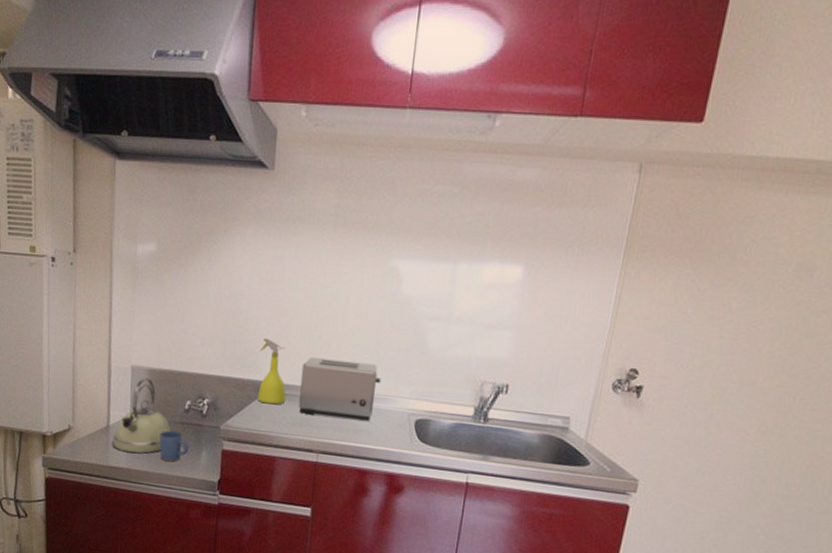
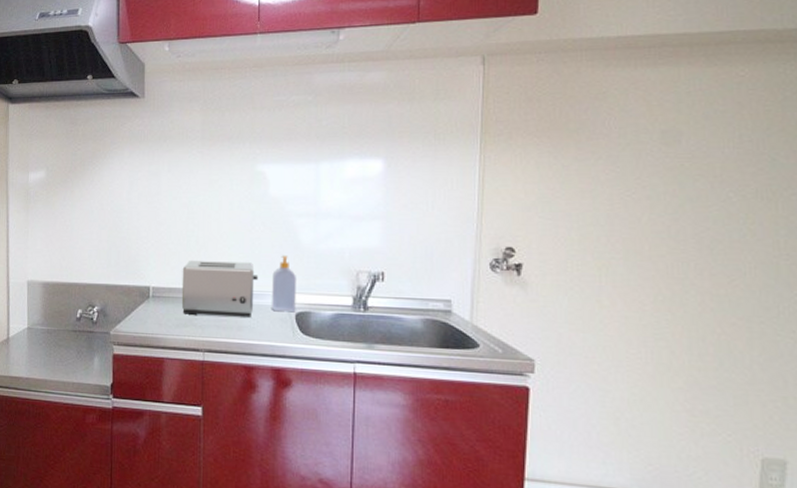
kettle: present [112,378,172,454] -> none [12,291,66,363]
mug: present [159,430,189,462] -> none [55,338,82,369]
spray bottle: present [257,337,286,405] -> none [142,246,170,308]
soap bottle: none [391,359,420,419] -> present [271,255,296,313]

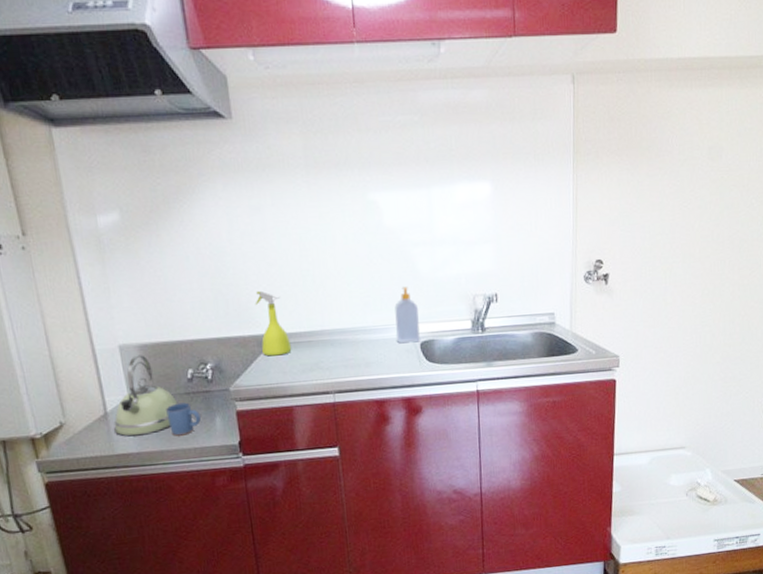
kettle: none [12,291,66,363] -> present [113,355,178,437]
mug: none [55,338,82,369] -> present [166,402,201,436]
spray bottle: none [142,246,170,308] -> present [255,290,292,356]
toaster: present [181,260,259,318] -> none [301,297,382,359]

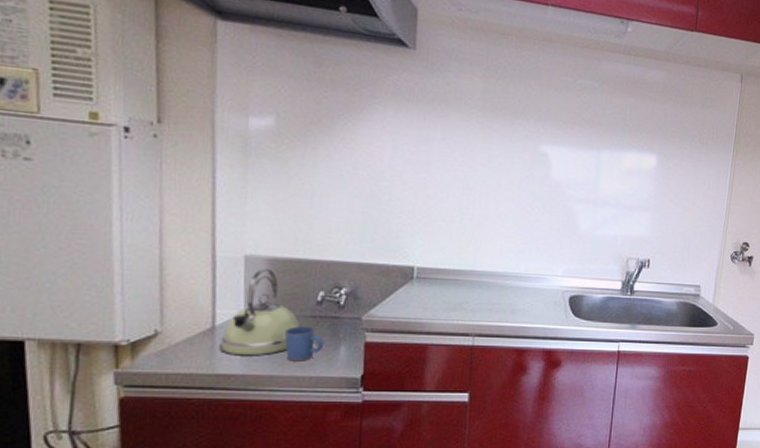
spray bottle: present [255,290,292,356] -> none [404,221,438,290]
soap bottle: present [394,286,420,344] -> none [546,239,572,296]

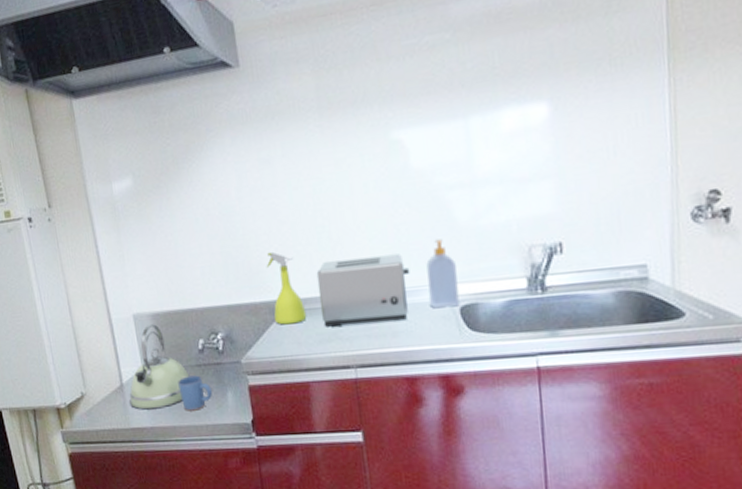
spray bottle: none [404,221,438,290] -> present [266,251,307,325]
toaster: none [450,239,536,302] -> present [316,254,410,327]
soap bottle: none [546,239,572,296] -> present [426,239,460,309]

